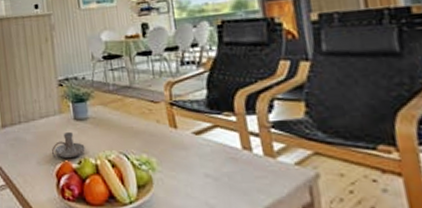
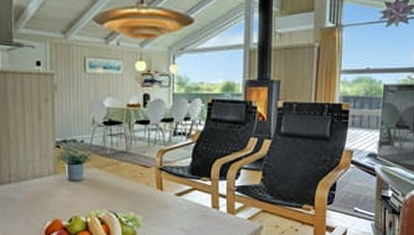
candle holder: present [52,132,85,158] -> none [43,192,77,217]

